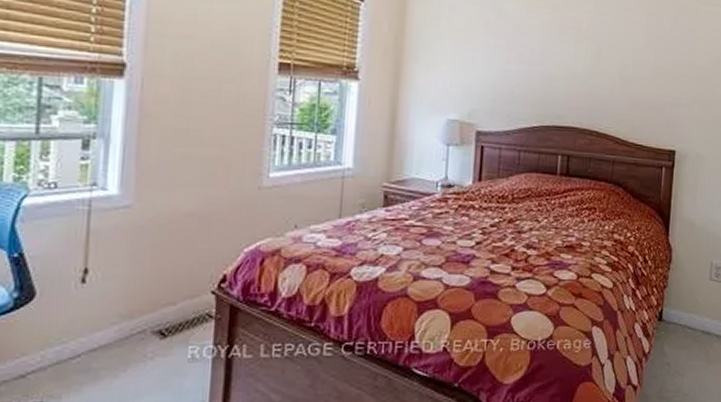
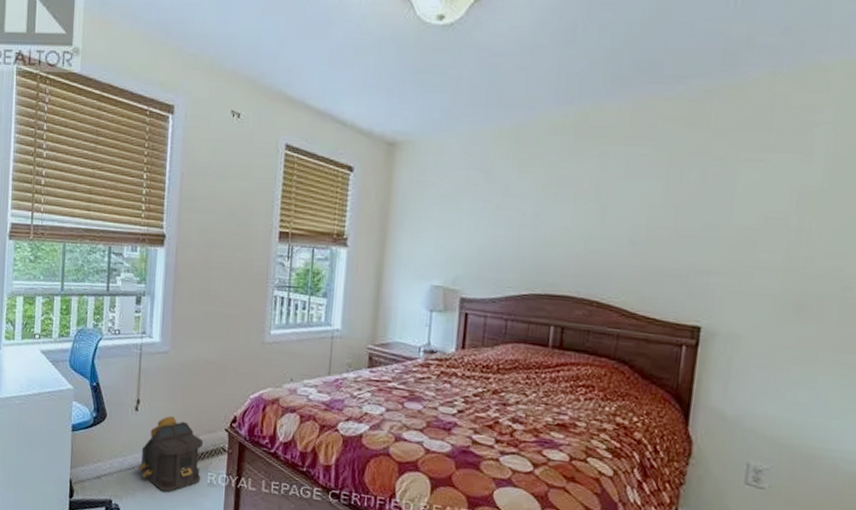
backpack: none [87,285,182,380] -> present [139,416,204,493]

